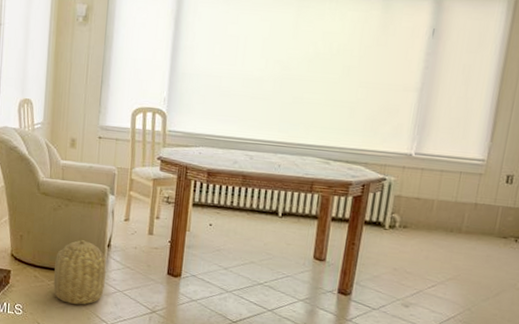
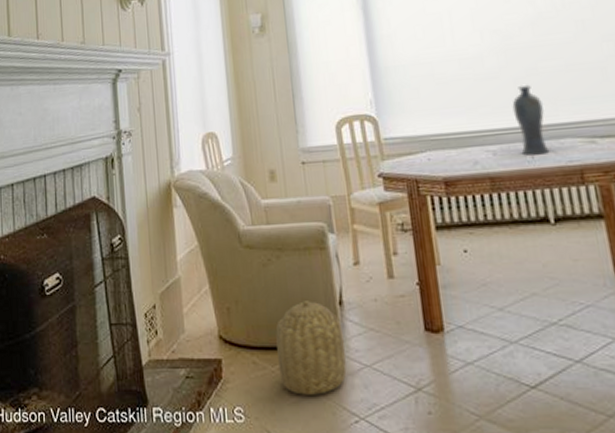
vase: none [273,109,299,166] -> present [512,84,550,156]

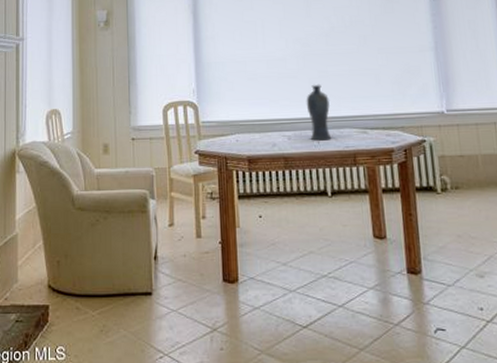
basket: present [275,301,347,395] -> none [98,256,156,336]

